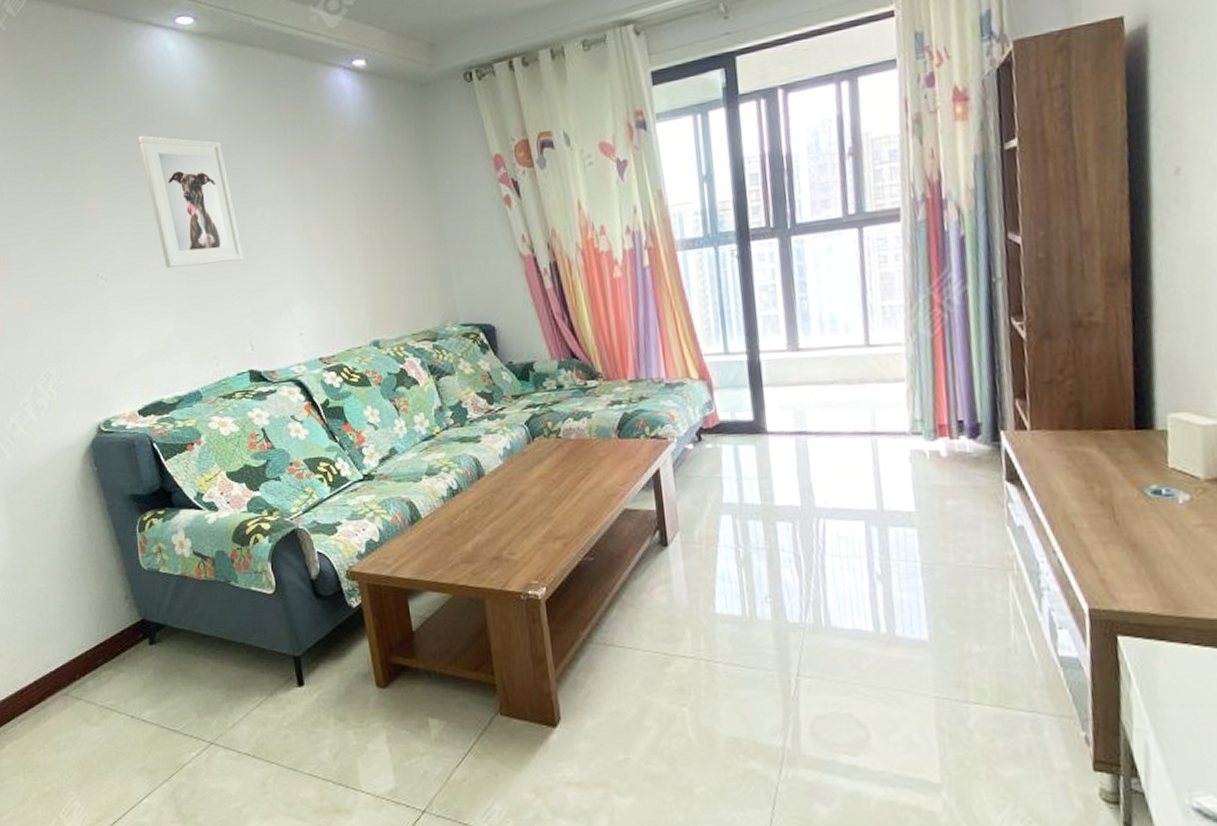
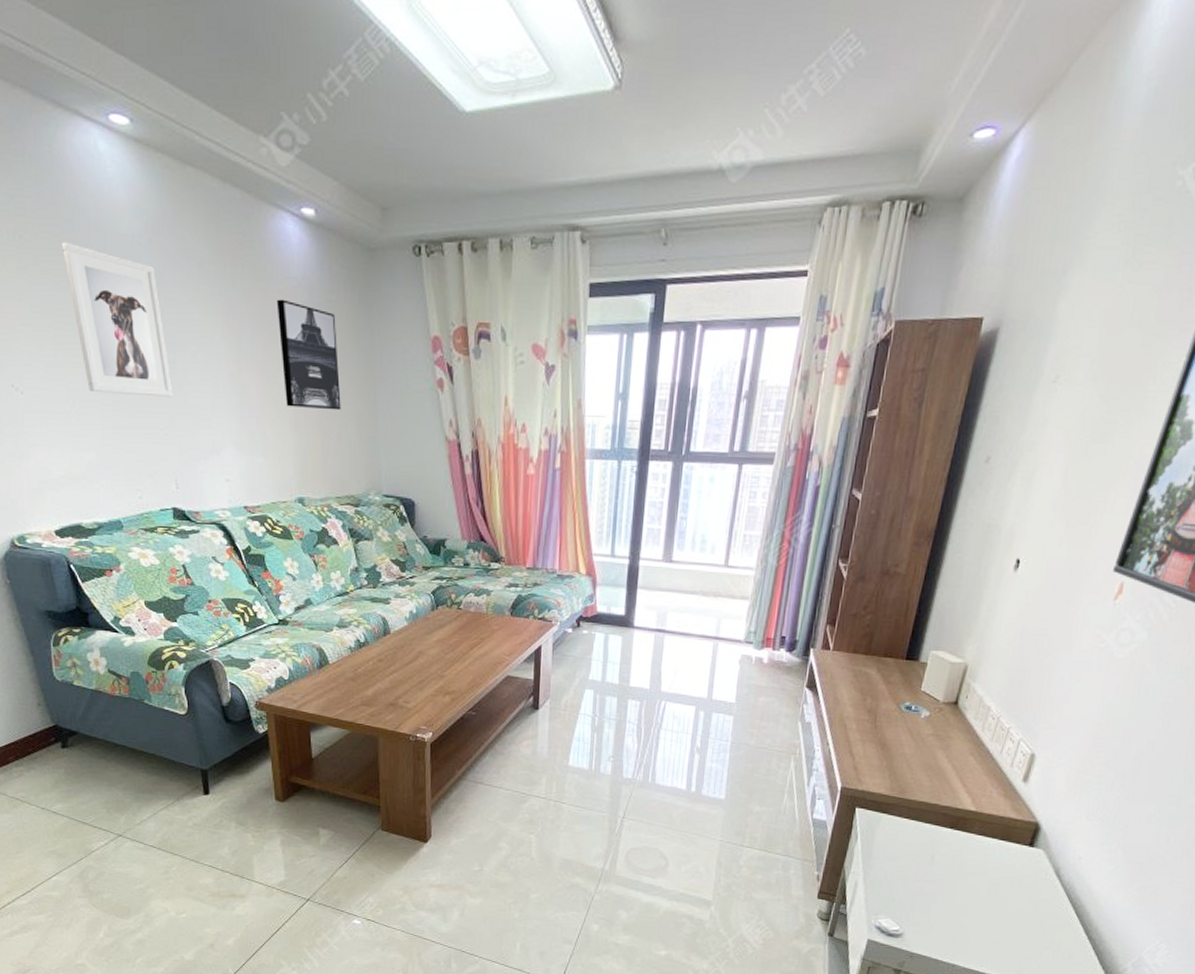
wall art: none [336,147,408,251] -> present [276,299,341,411]

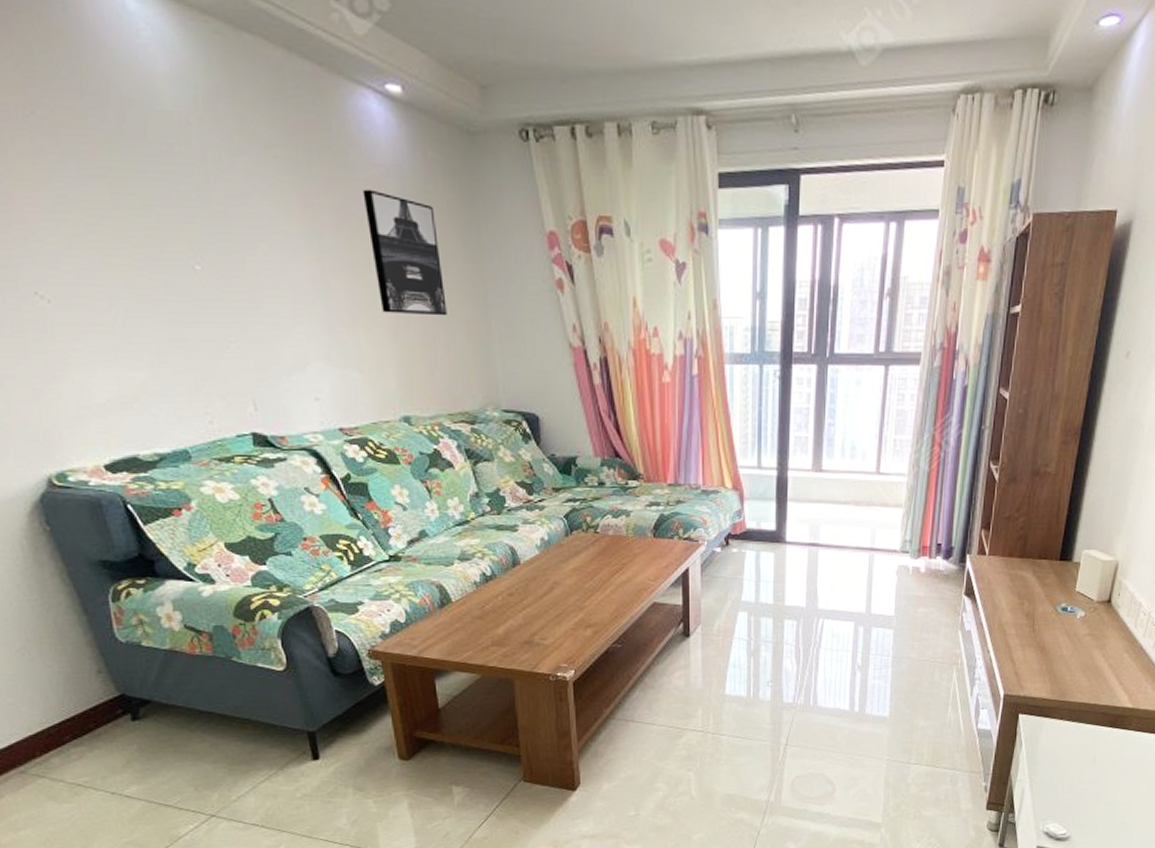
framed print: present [61,242,173,397] -> none [87,119,244,304]

